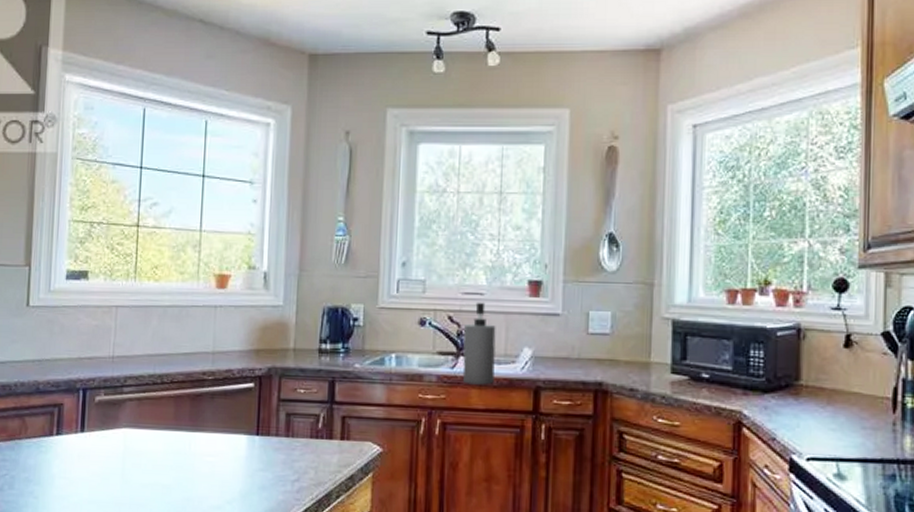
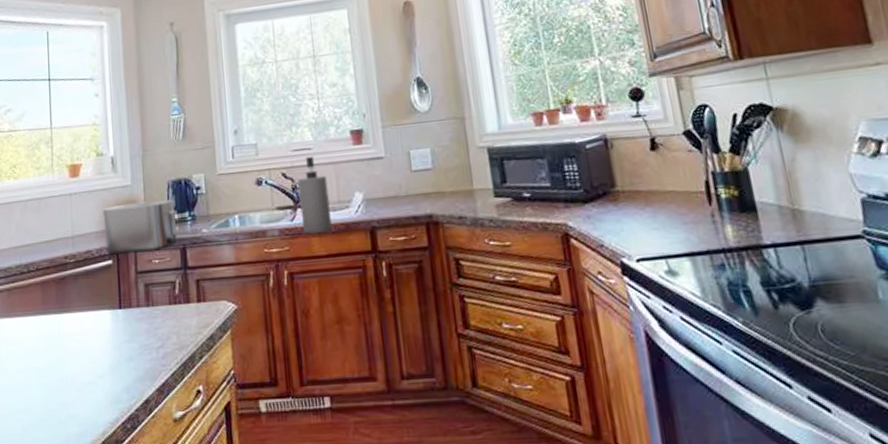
toaster: none [248,325,328,380] -> present [102,199,178,255]

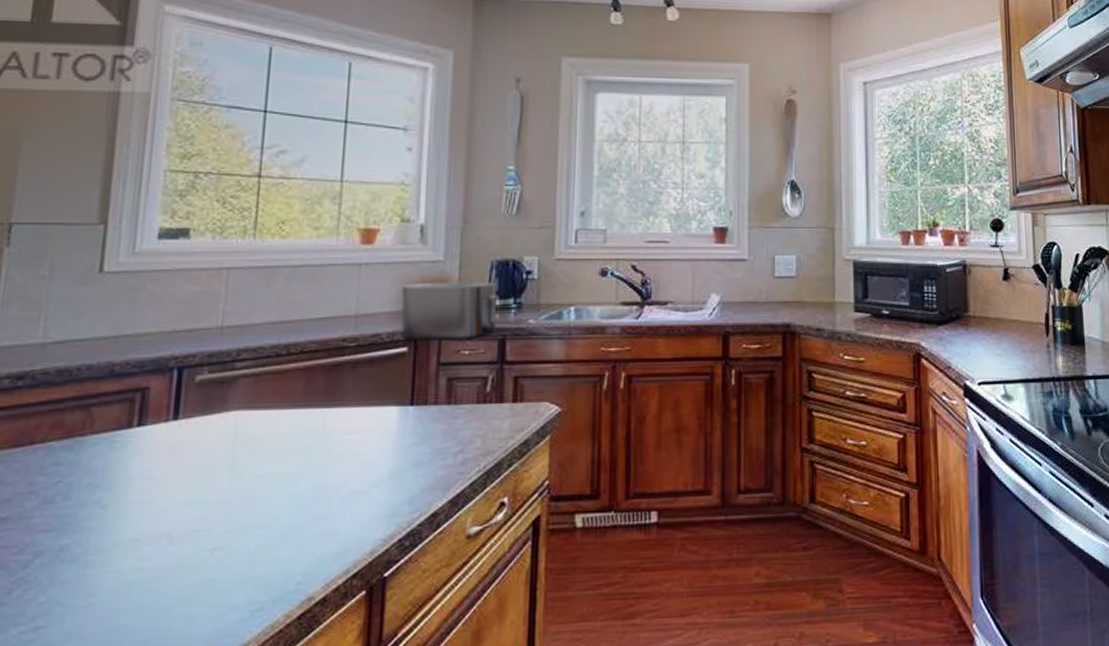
soap dispenser: present [291,156,332,234] -> none [643,250,682,334]

